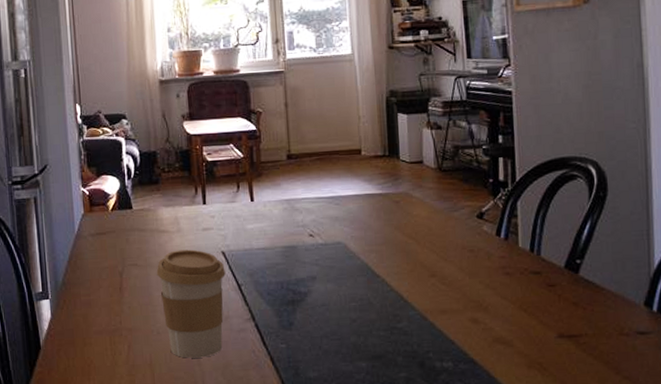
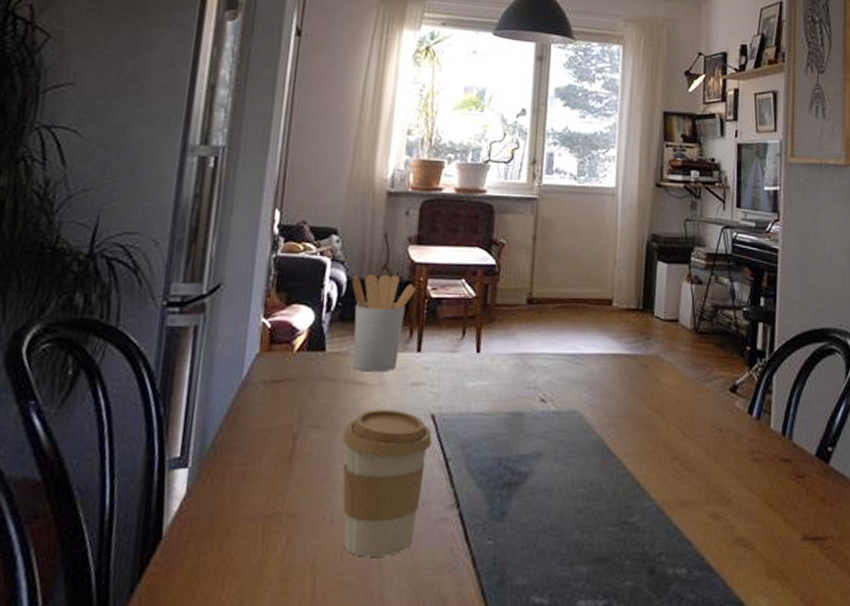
utensil holder: none [143,145,194,223] -> present [351,274,416,372]

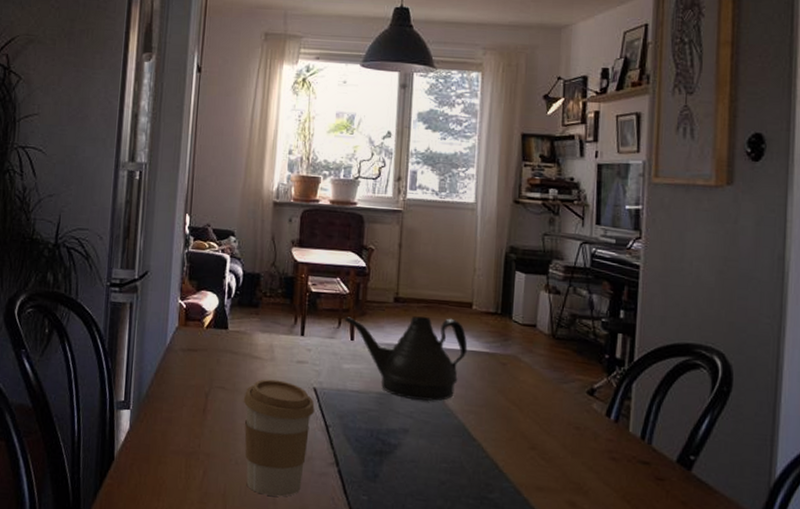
utensil holder: present [351,274,416,372] -> none [247,269,299,350]
teapot: none [469,318,607,416] -> present [344,316,468,401]

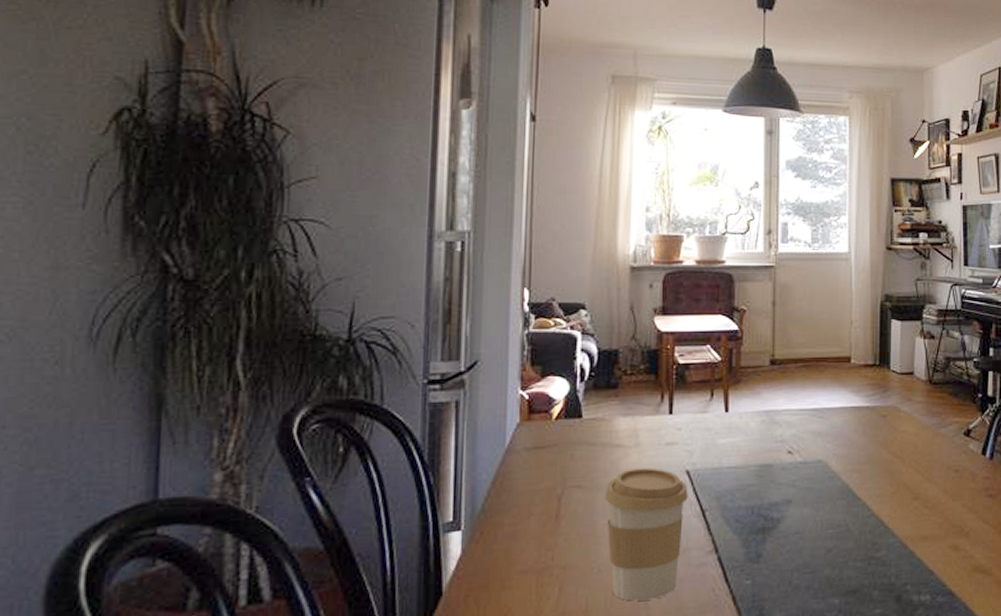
teapot: present [344,316,468,401] -> none [717,375,848,467]

